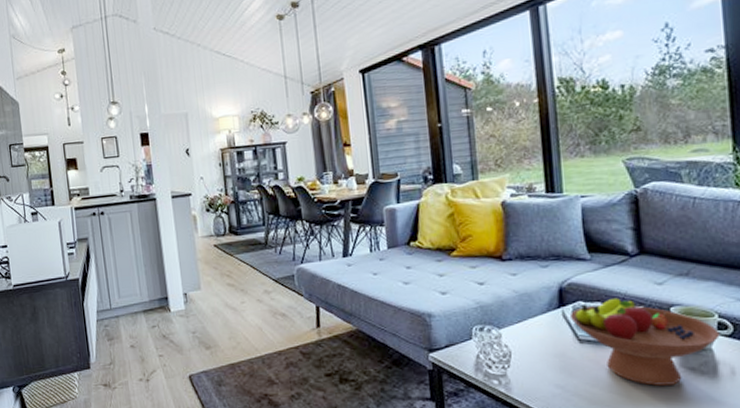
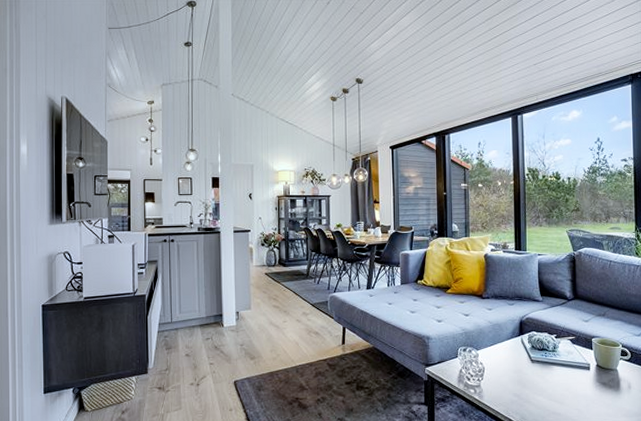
fruit bowl: present [569,297,720,386] -> none [526,330,622,396]

